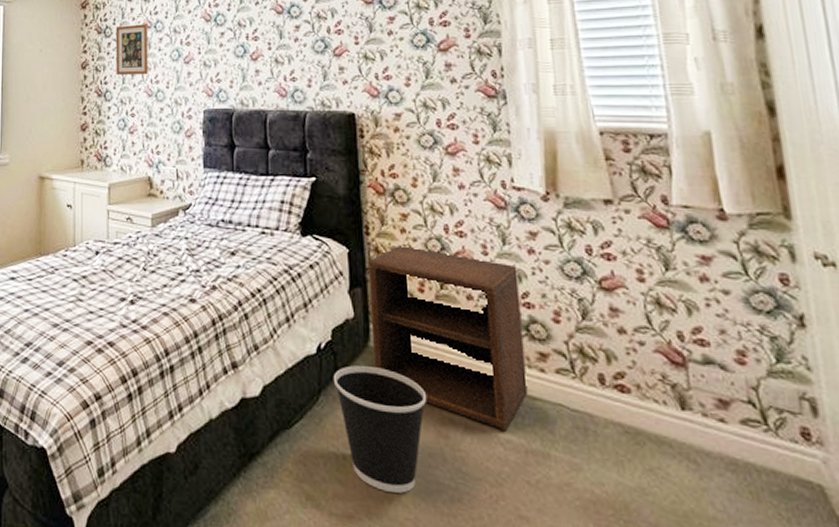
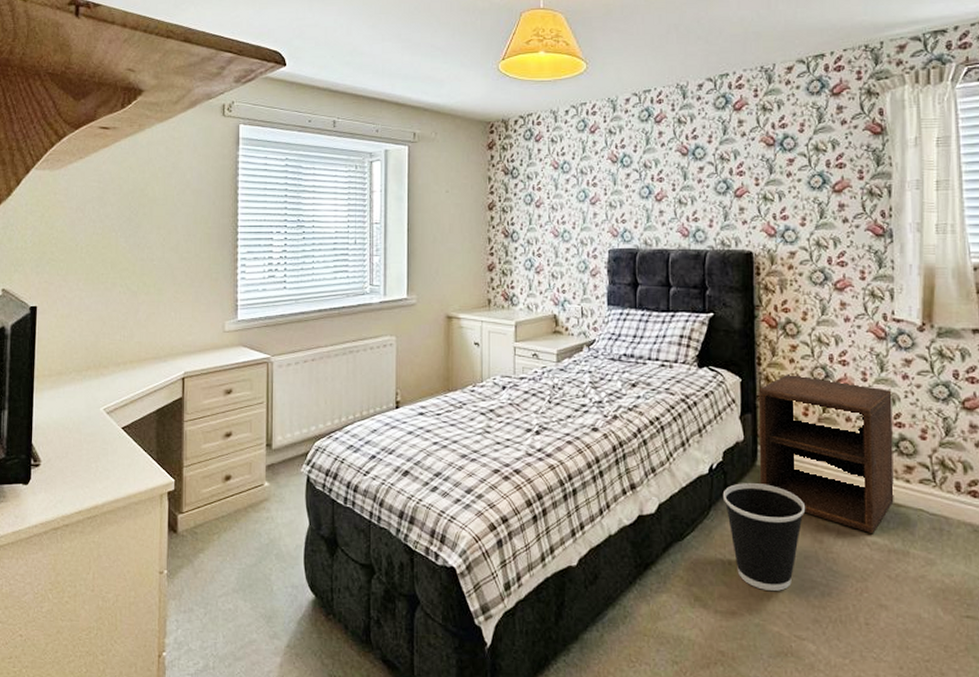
picture frame: present [115,24,148,75] -> none [522,165,555,216]

